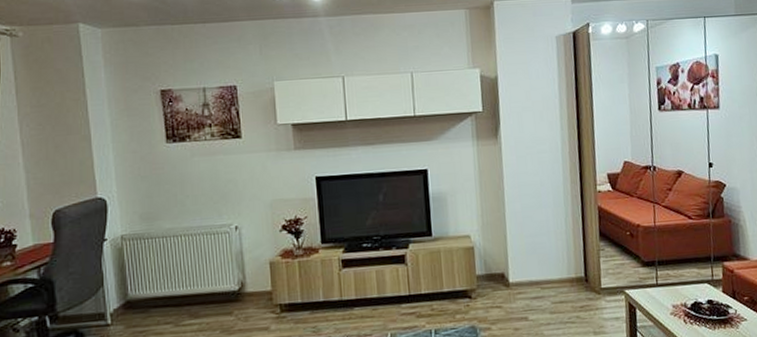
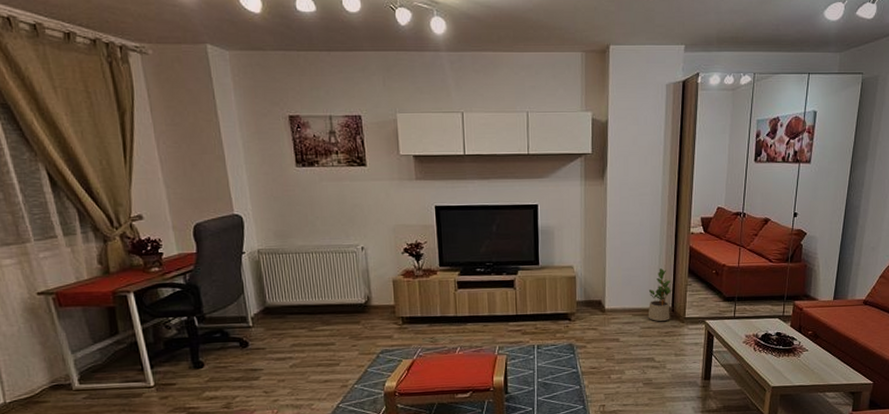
potted plant: none [556,233,584,294] -> present [648,268,672,321]

